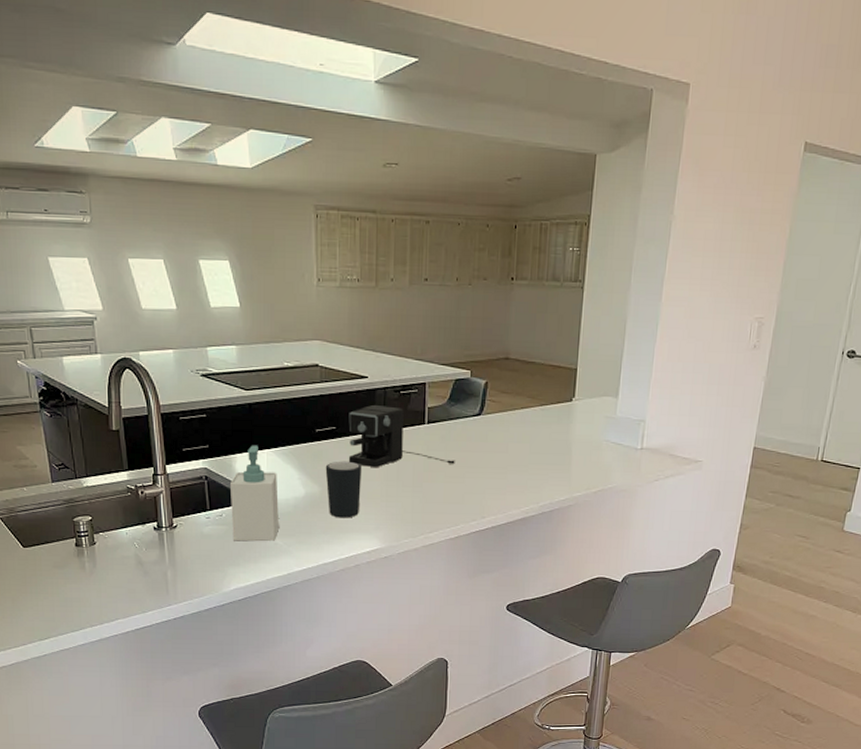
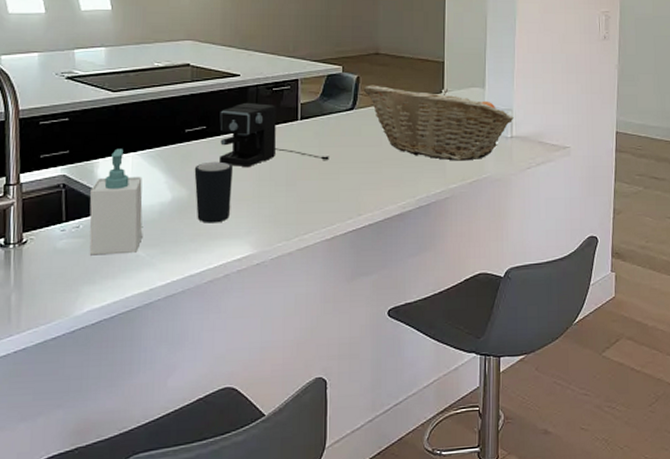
fruit basket: none [491,390,646,470] -> present [363,85,514,161]

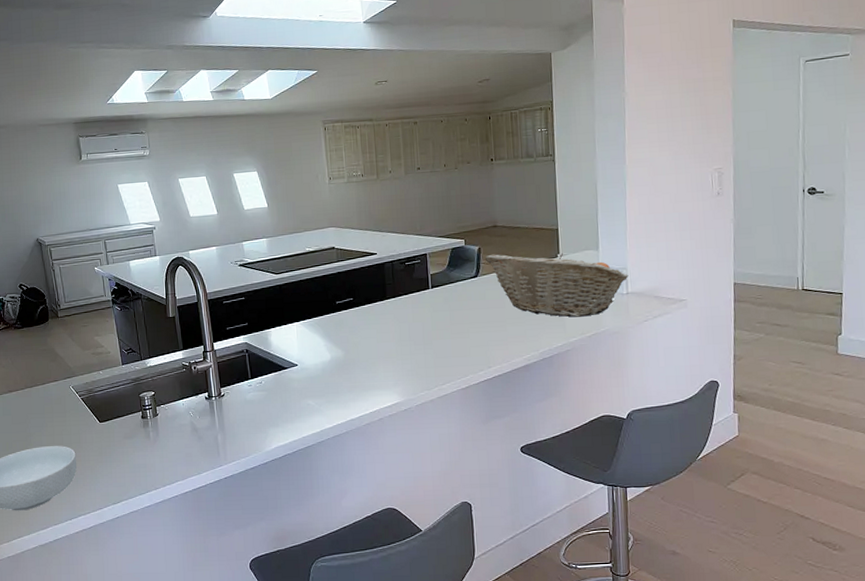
soap bottle: present [89,148,143,255] -> none [267,319,310,405]
mug: present [194,161,234,223] -> none [346,326,379,378]
coffee maker: present [218,102,329,168] -> none [363,276,459,331]

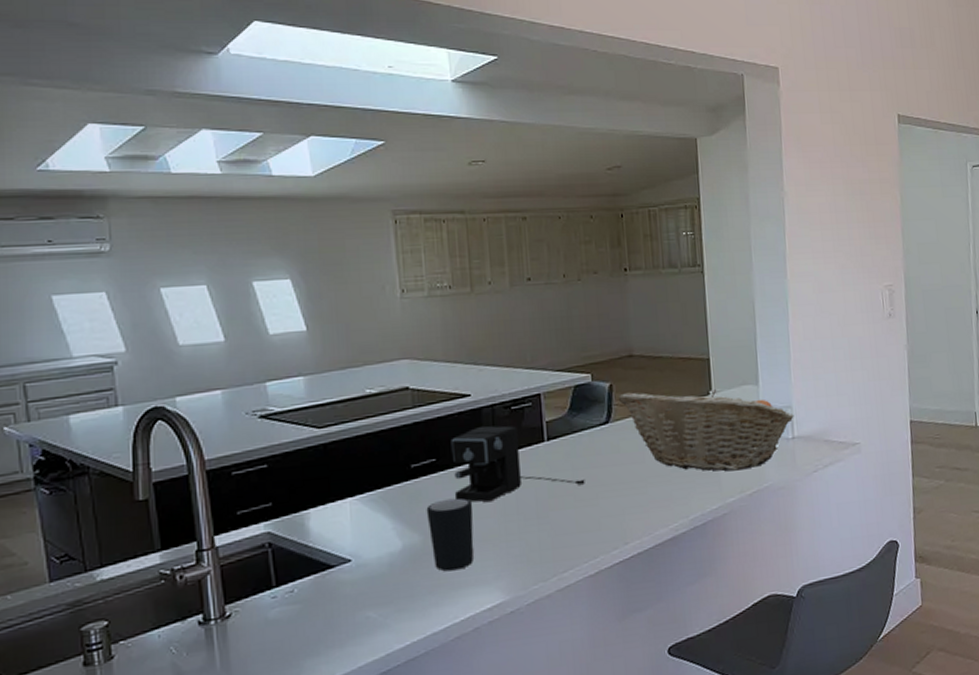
mug: none [346,326,379,378] -> present [426,498,474,572]
coffee maker: none [363,276,459,331] -> present [450,425,585,502]

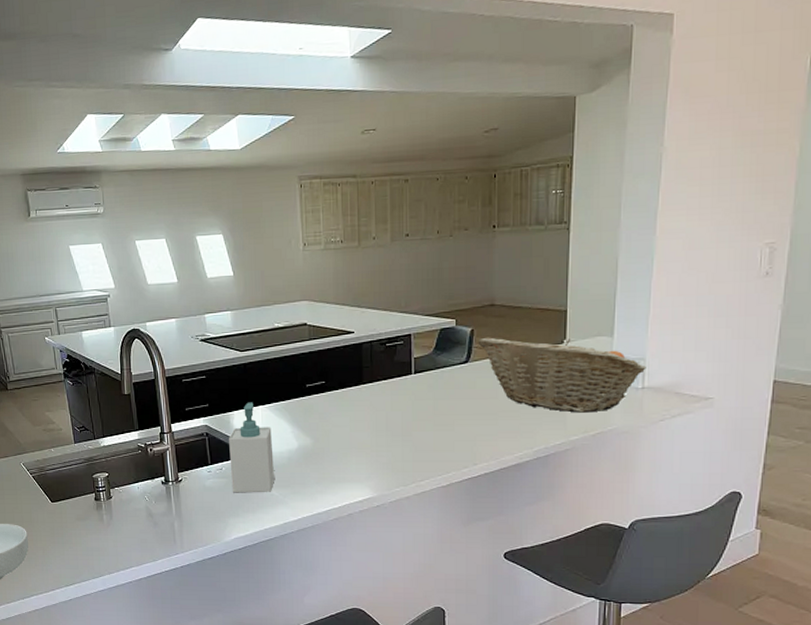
soap bottle: none [303,494,370,623] -> present [229,402,274,493]
mug: present [426,498,474,572] -> none [316,413,352,469]
coffee maker: present [450,425,585,502] -> none [337,358,444,419]

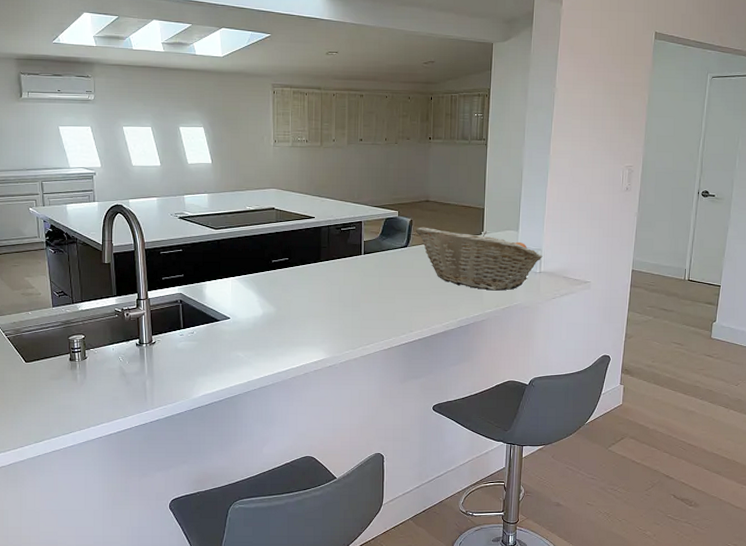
soap bottle: present [229,402,274,493] -> none [201,274,241,355]

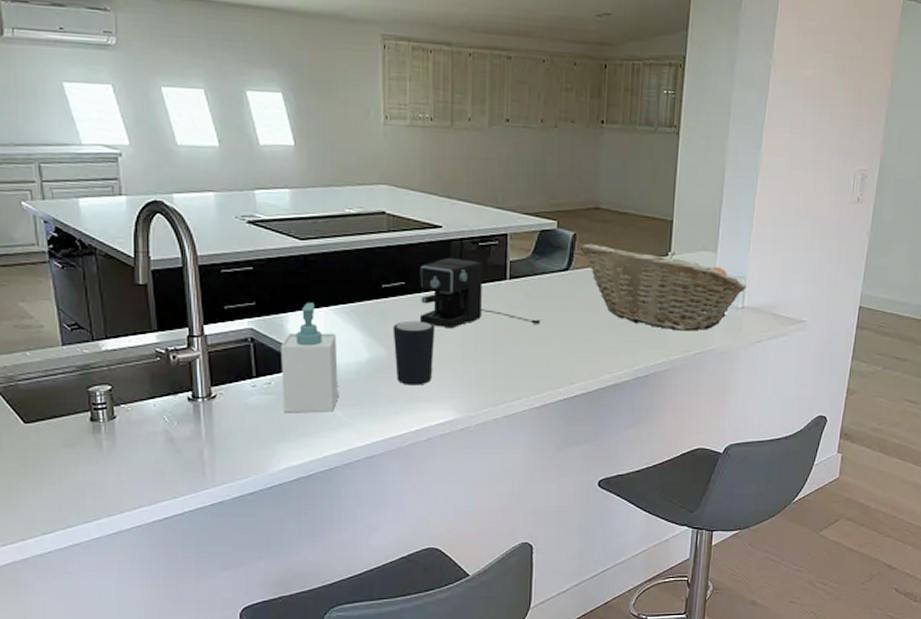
soap bottle: none [201,274,241,355] -> present [281,302,338,413]
mug: none [280,286,310,334] -> present [393,320,436,386]
coffee maker: none [298,239,387,292] -> present [419,257,540,329]

